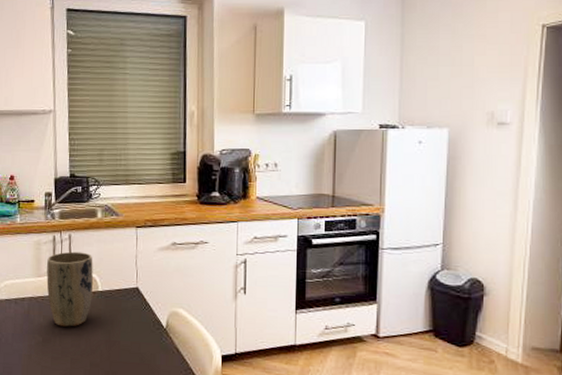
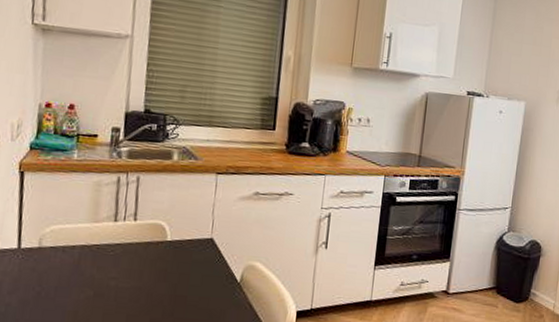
plant pot: present [46,251,93,327] -> none [104,195,164,280]

